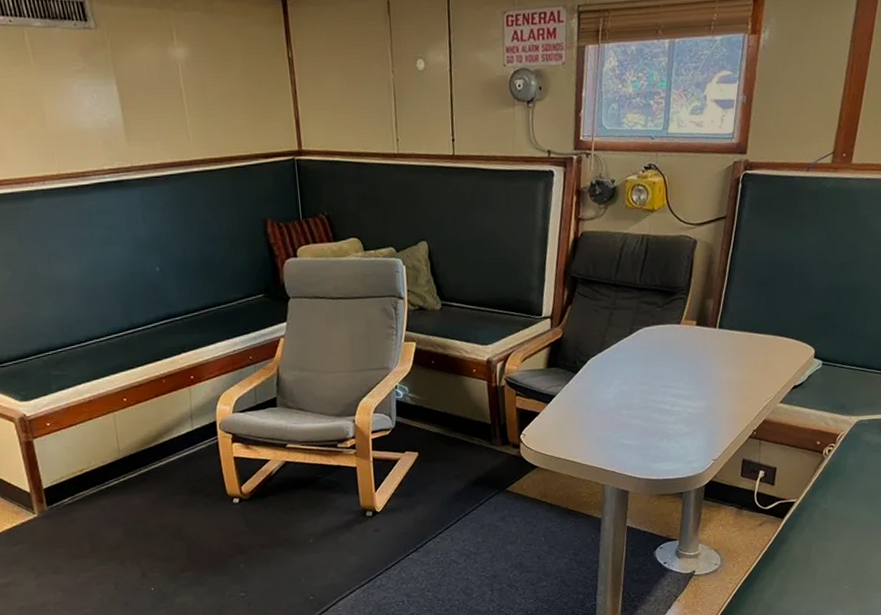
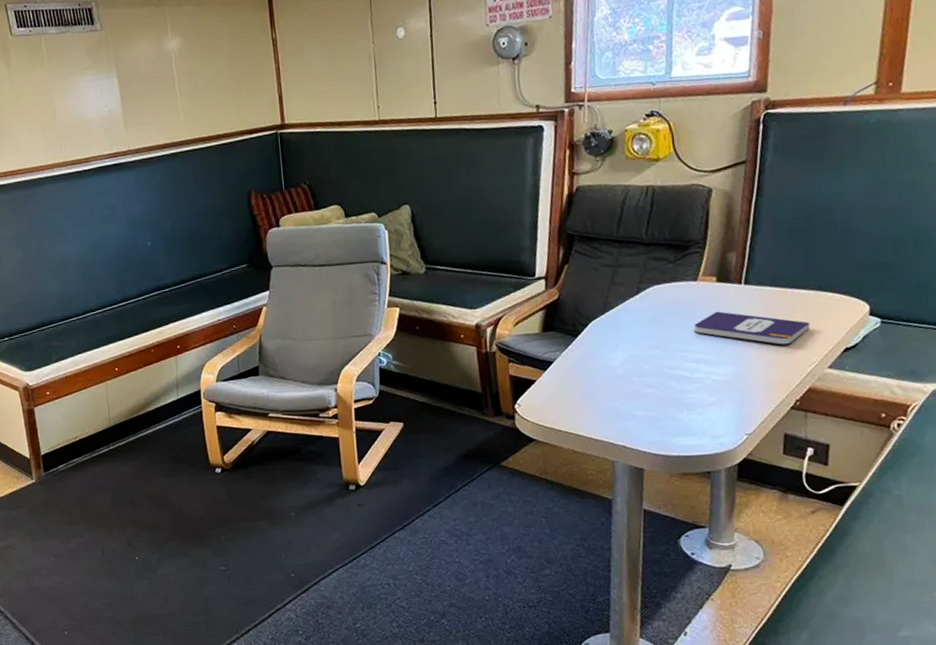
book: none [676,352,768,383] -> present [694,311,811,345]

